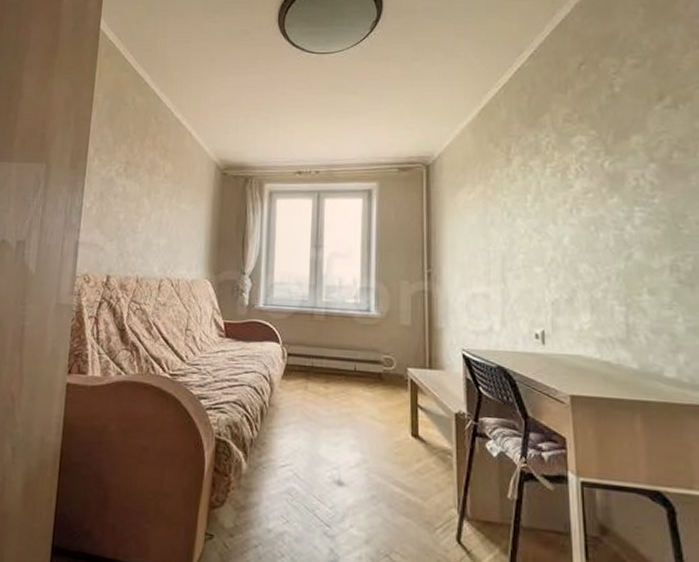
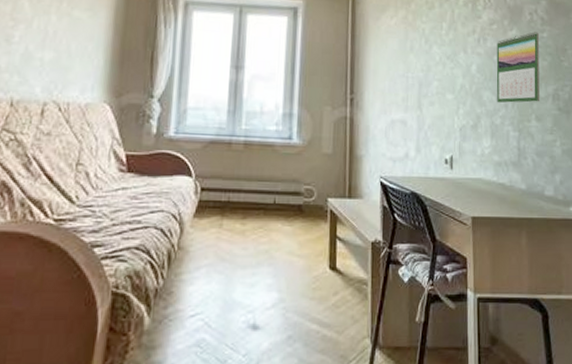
calendar: none [593,198,652,276] -> present [496,31,540,103]

